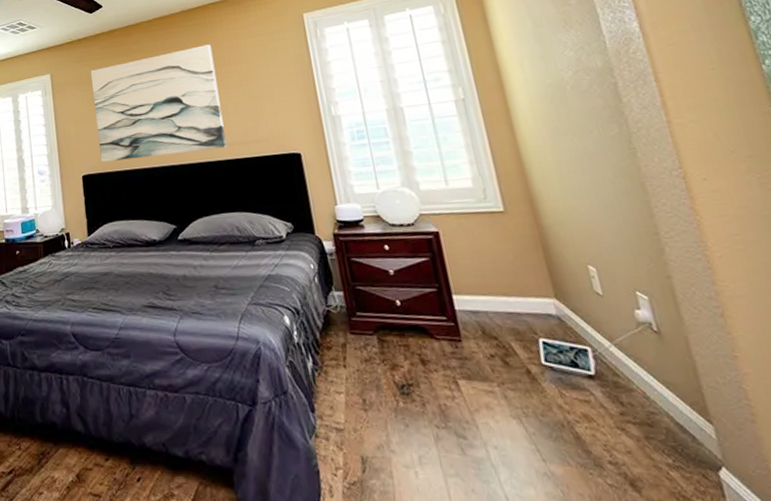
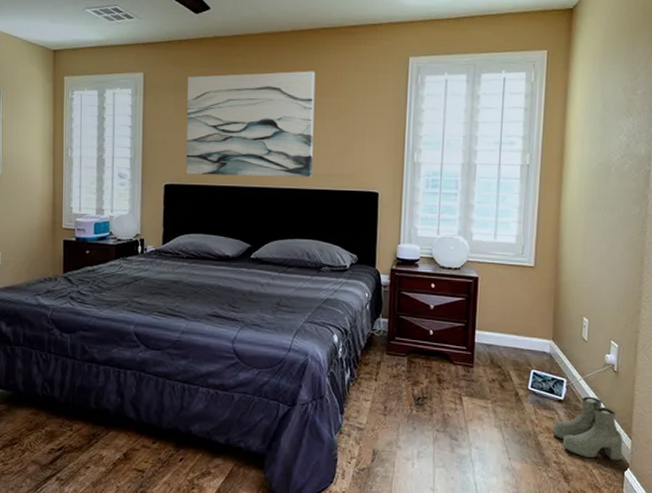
boots: none [591,368,709,457] -> present [552,396,623,461]

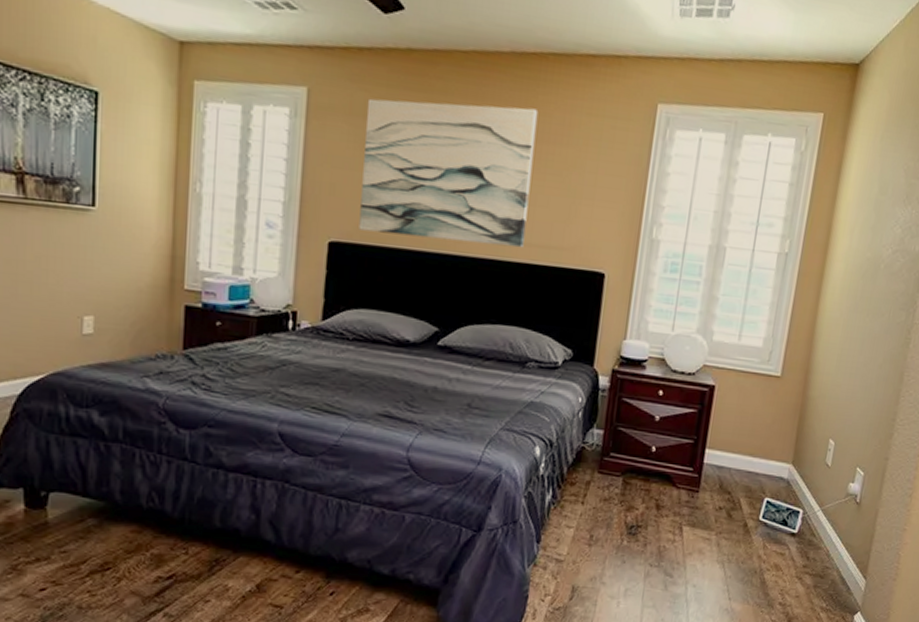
boots: present [552,396,623,461] -> none [780,530,857,603]

